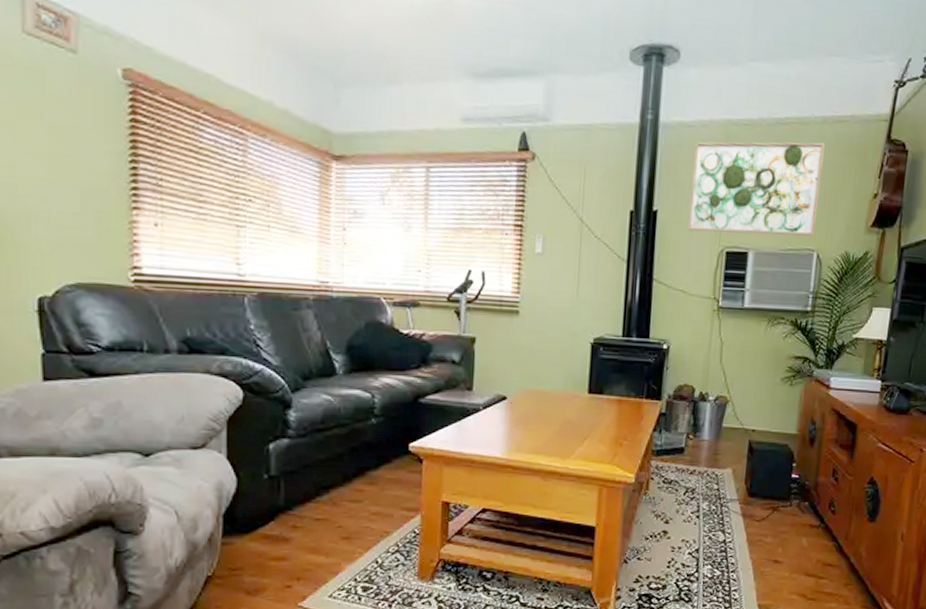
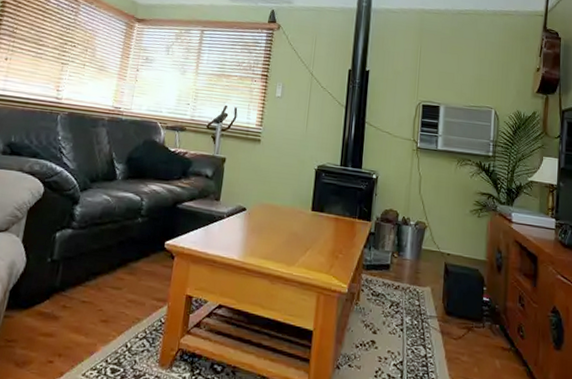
wall art: present [687,141,825,236] -> none [392,23,496,97]

